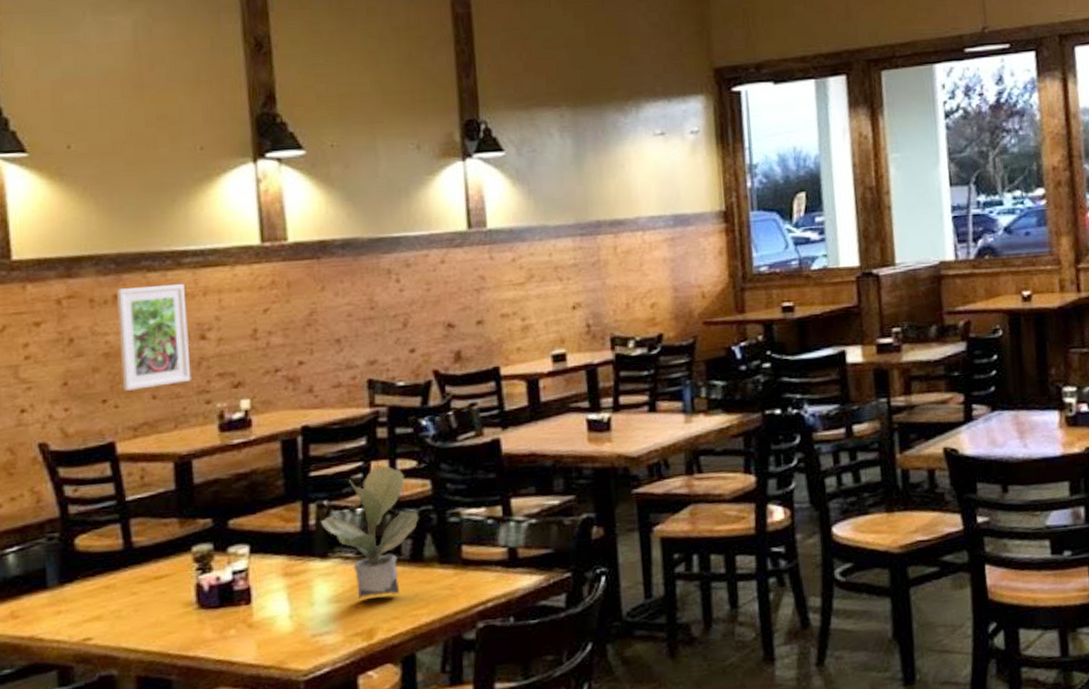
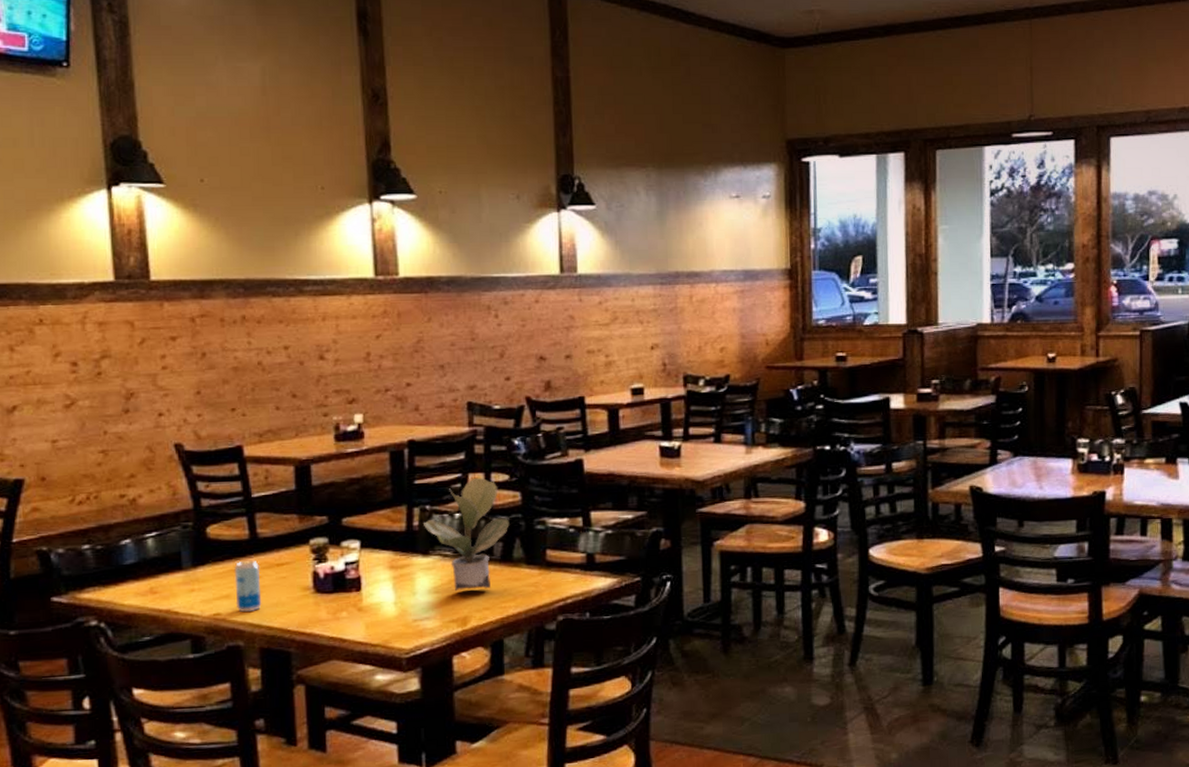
beverage can: none [106,573,138,635] -> present [234,560,262,612]
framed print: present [116,283,192,391] -> none [244,308,311,401]

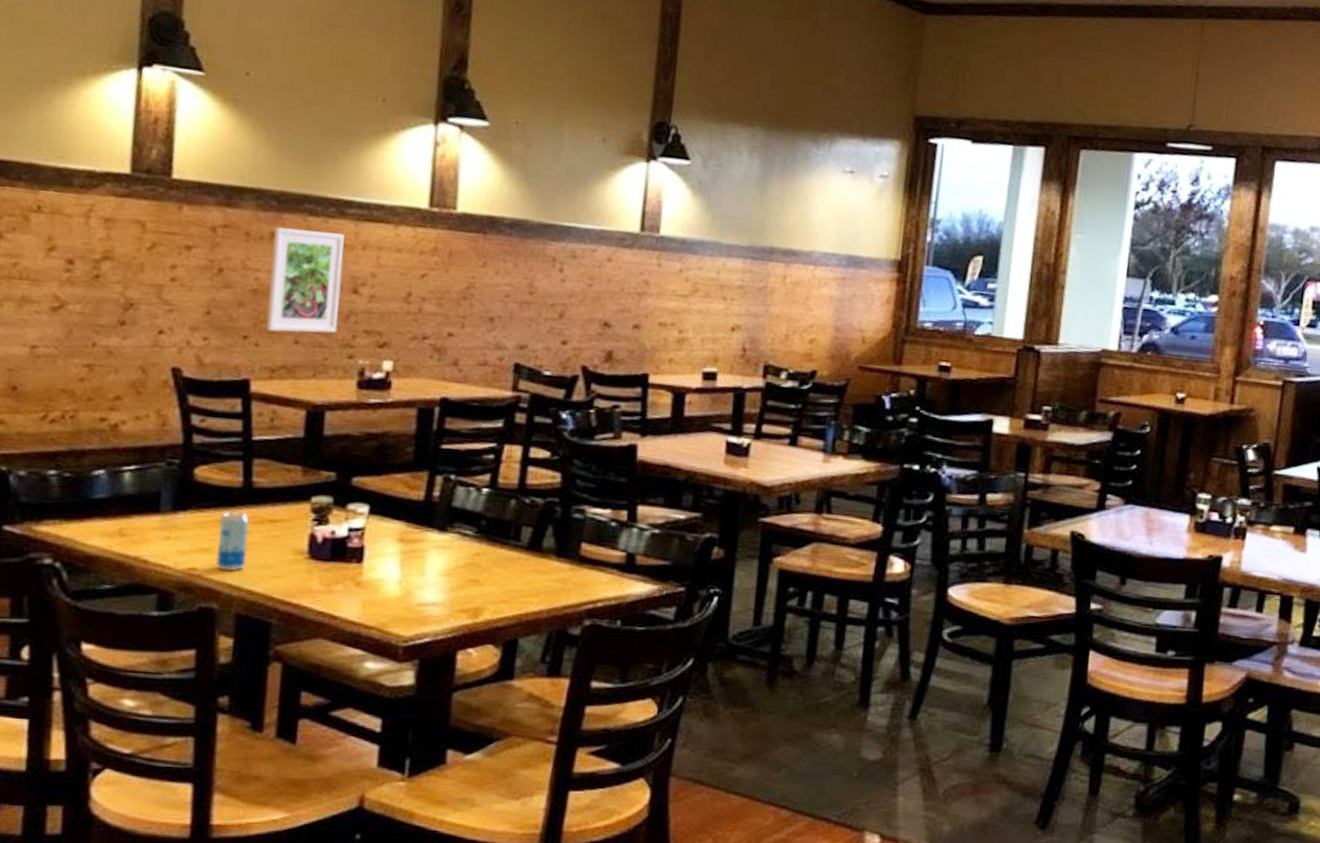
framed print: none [244,308,311,401] -> present [266,227,345,333]
potted plant: present [422,477,510,592] -> none [444,450,544,579]

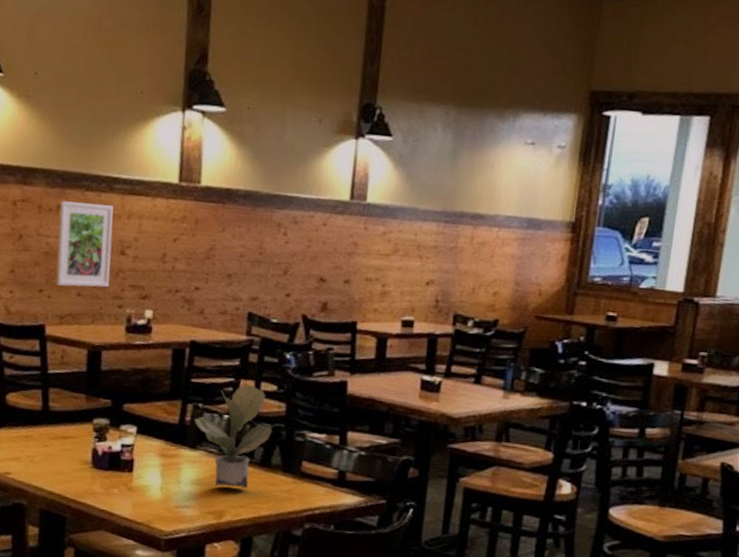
beverage can: present [215,511,250,571] -> none [24,429,48,476]
potted plant: none [444,450,544,579] -> present [194,384,272,489]

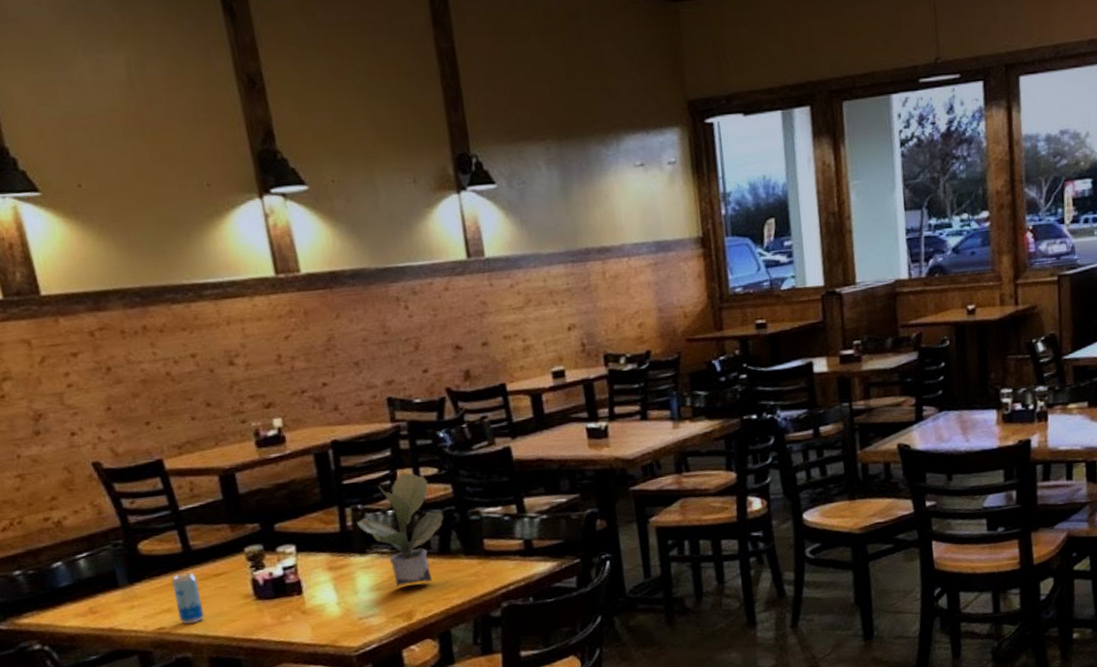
beverage can: none [24,429,48,476] -> present [171,572,205,624]
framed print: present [56,201,114,288] -> none [145,314,226,413]

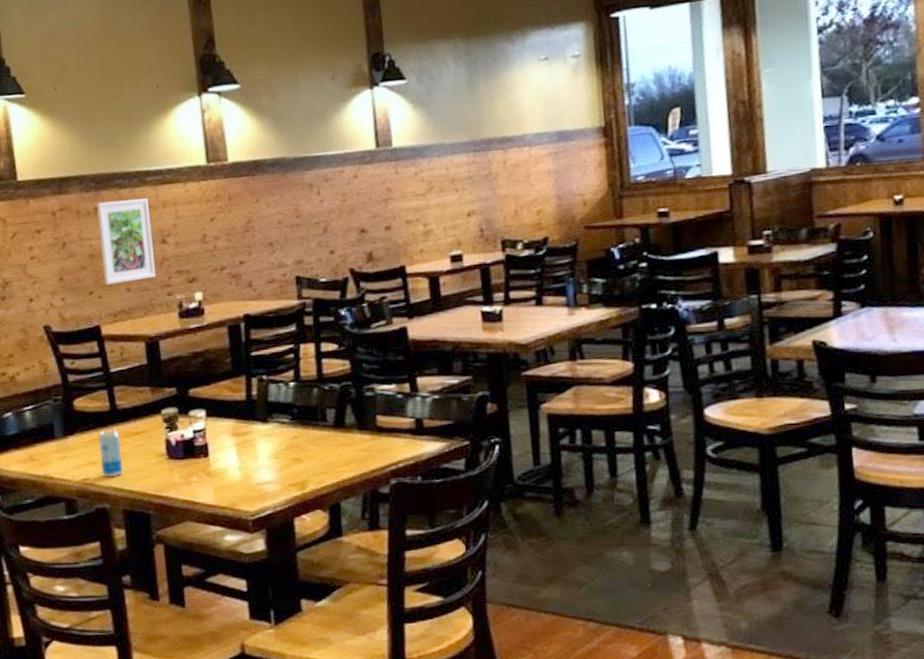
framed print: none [145,314,226,413] -> present [97,197,156,285]
potted plant: present [356,473,444,587] -> none [260,347,341,457]

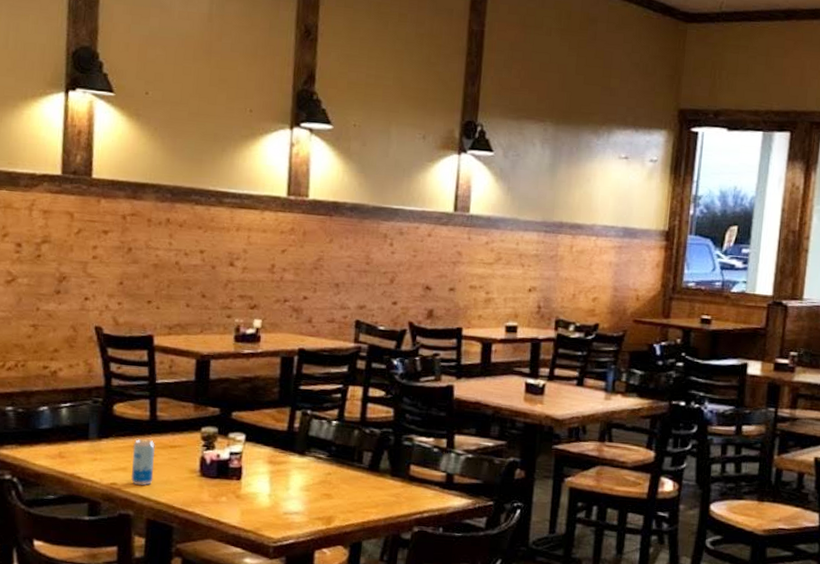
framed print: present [97,197,156,285] -> none [164,214,223,298]

